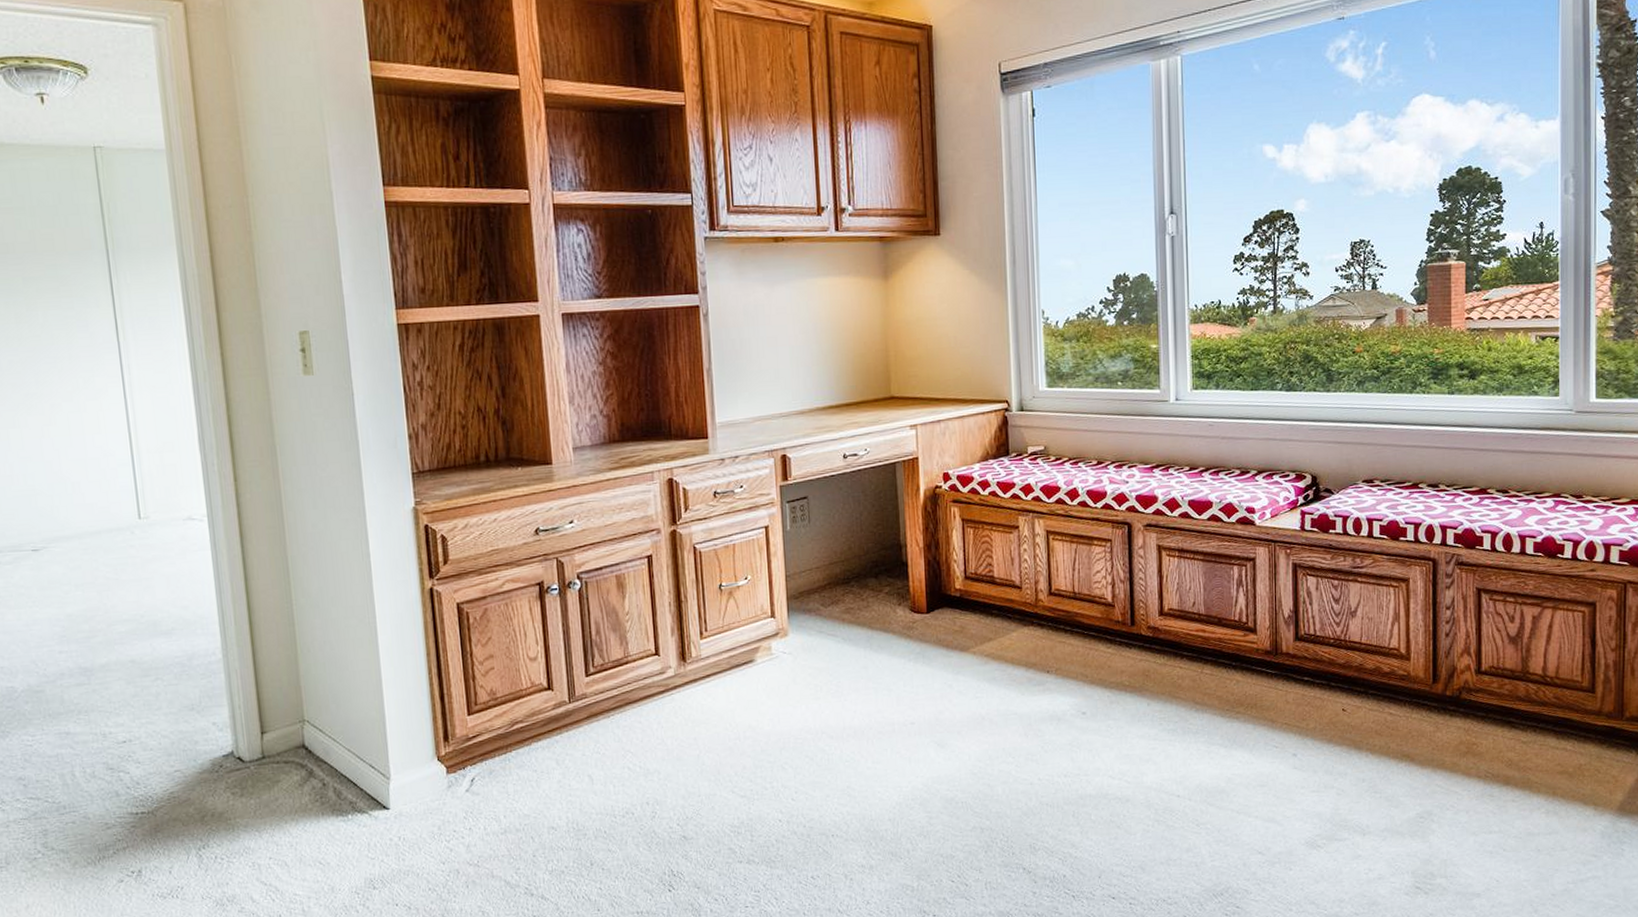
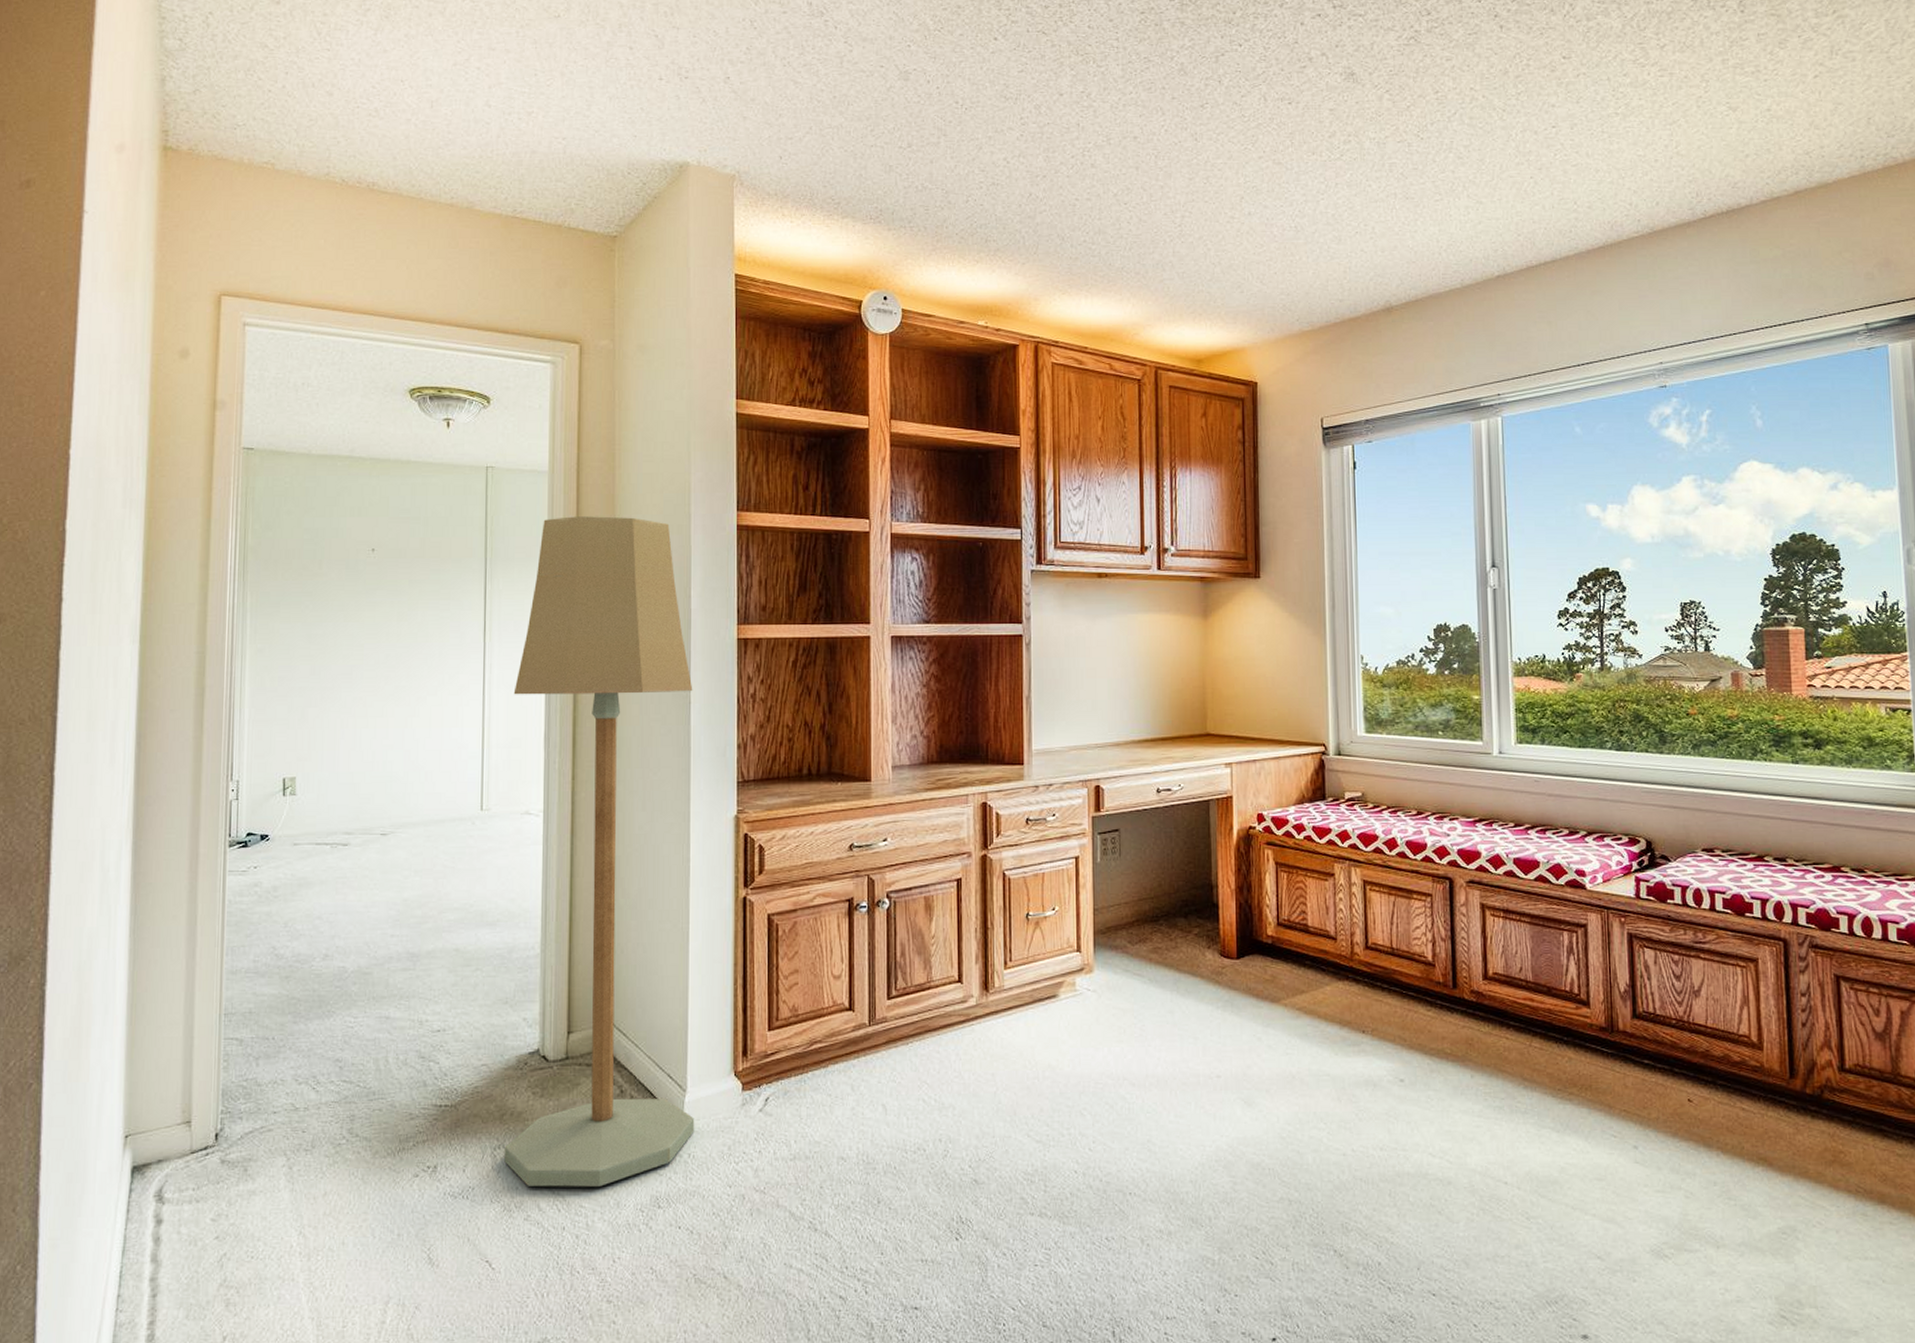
floor lamp: none [158,197,403,881] -> present [504,516,695,1187]

